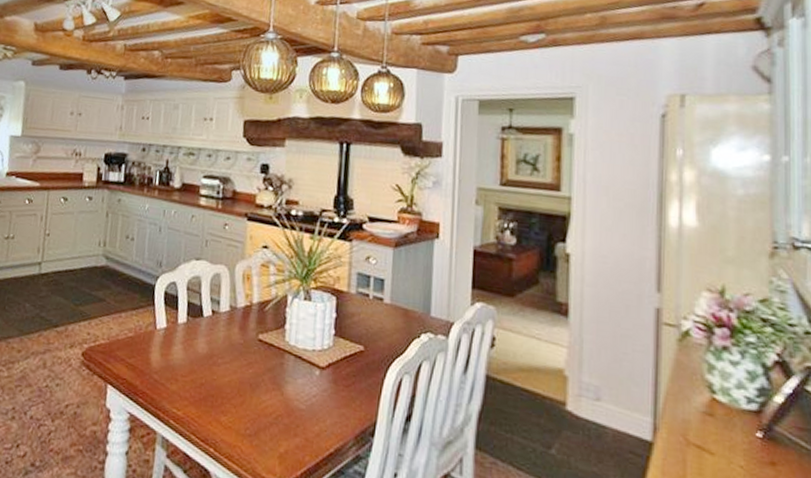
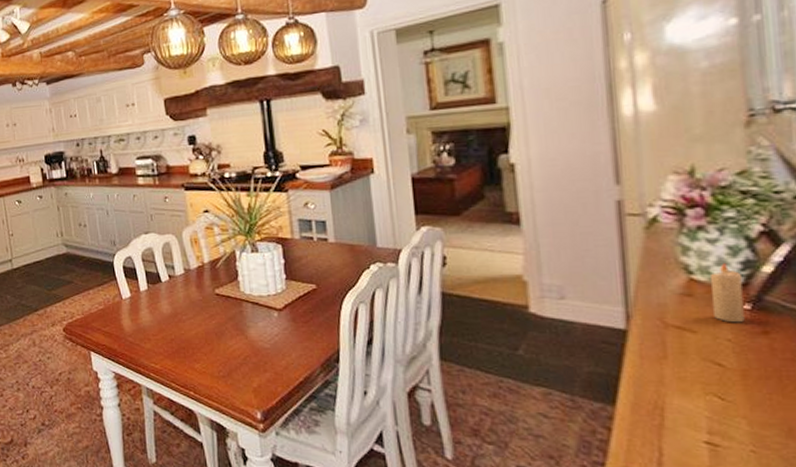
candle: none [729,387,758,451] -> present [709,263,745,323]

